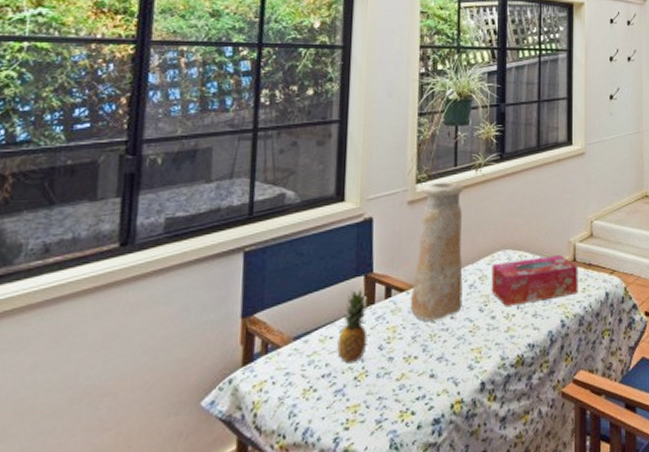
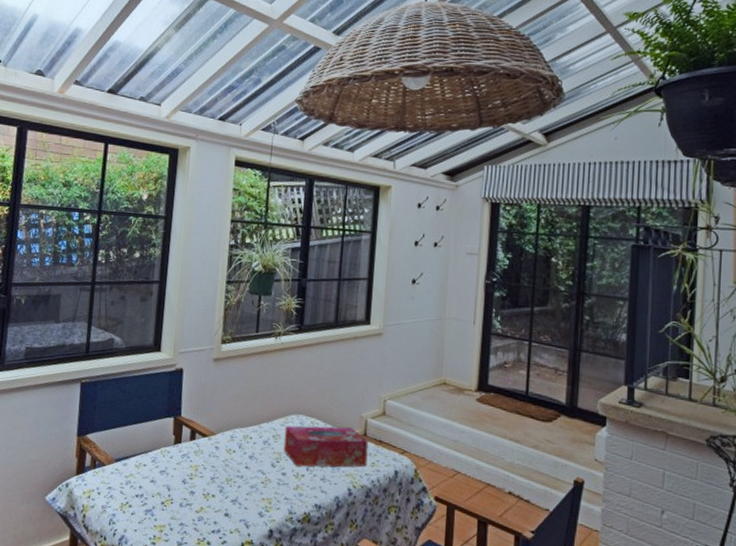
fruit: present [337,287,368,363] -> none [149,427,176,489]
vase: present [411,182,464,321] -> none [211,344,264,467]

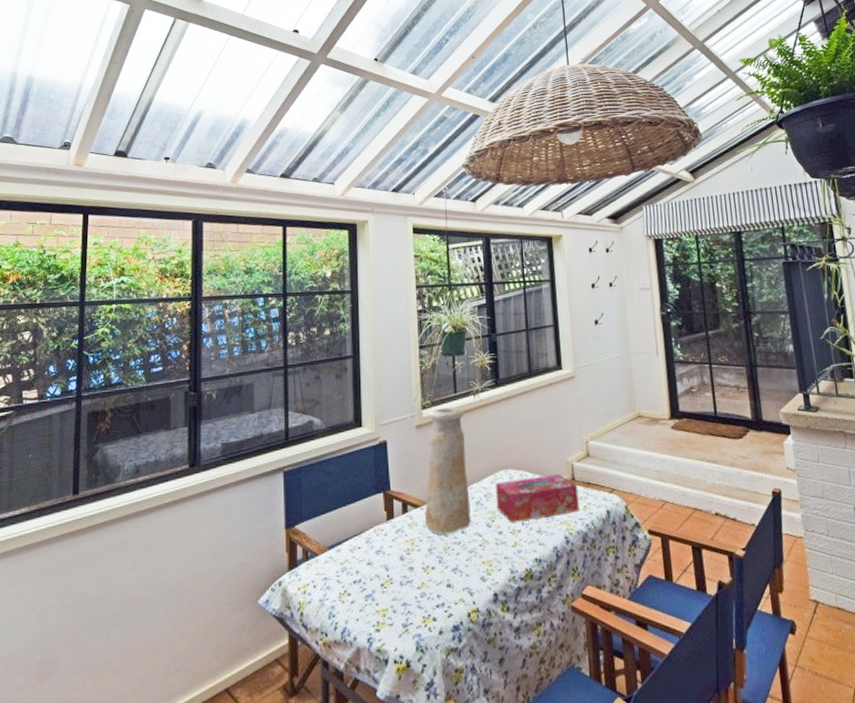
vase: none [211,344,264,467] -> present [425,407,471,535]

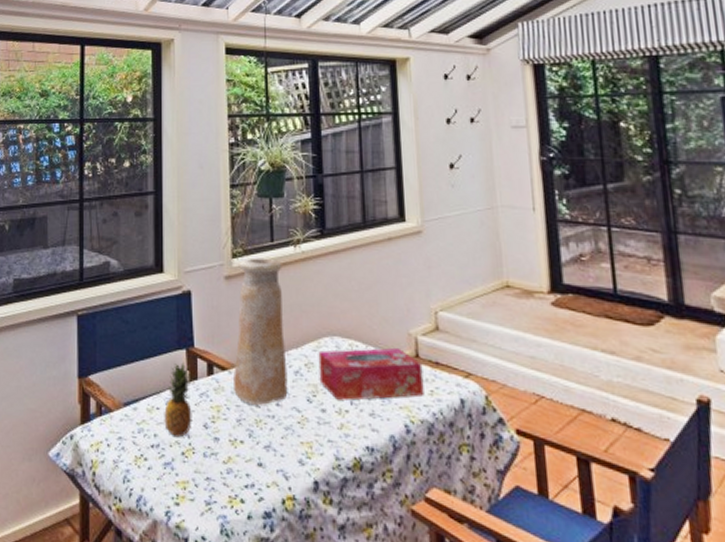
fruit: none [365,503,390,571] -> present [164,361,192,437]

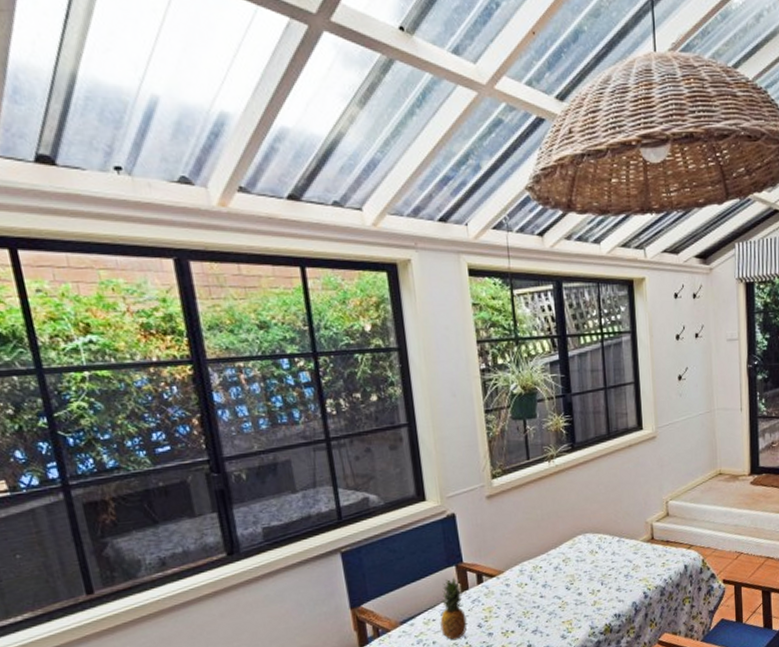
vase: present [234,257,288,405] -> none [498,474,550,601]
tissue box: present [318,348,424,400] -> none [573,535,658,584]

